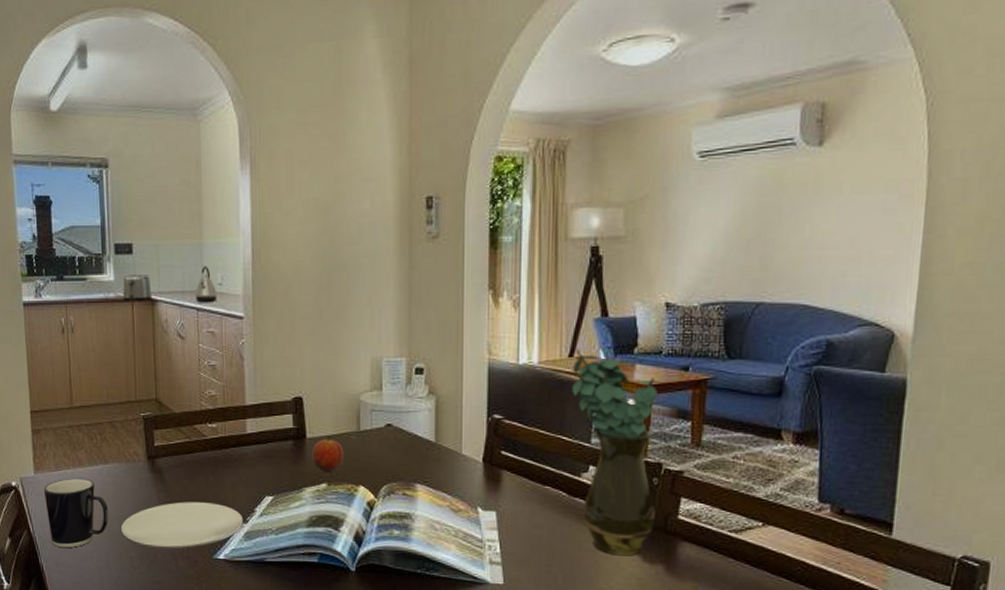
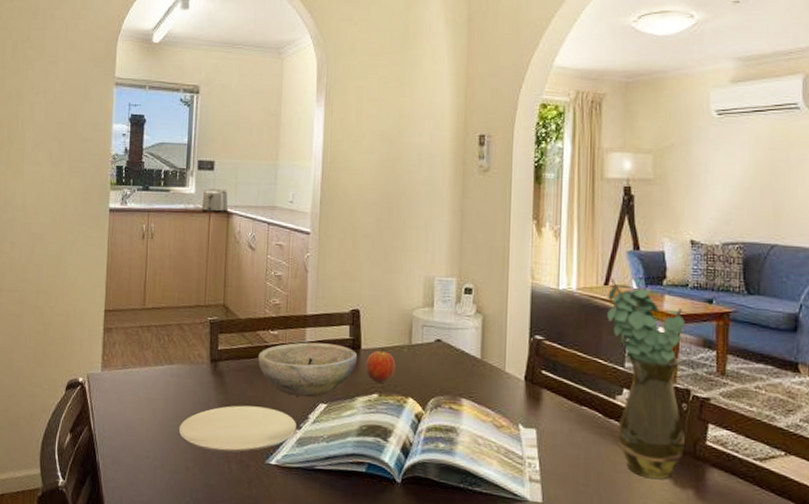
mug: present [43,478,109,549] -> none [108,376,169,447]
kettle: present [194,266,218,302] -> none [267,185,288,217]
bowl: none [197,434,303,490] -> present [258,342,358,397]

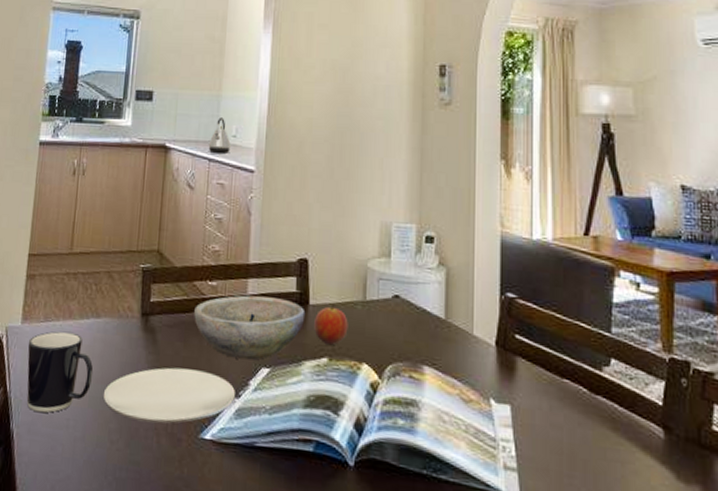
mug: none [108,376,169,447] -> present [26,331,94,413]
toaster: present [202,189,229,213] -> none [138,121,167,148]
kettle: none [267,185,288,217] -> present [208,117,231,153]
vase: present [607,277,685,480] -> none [589,226,687,472]

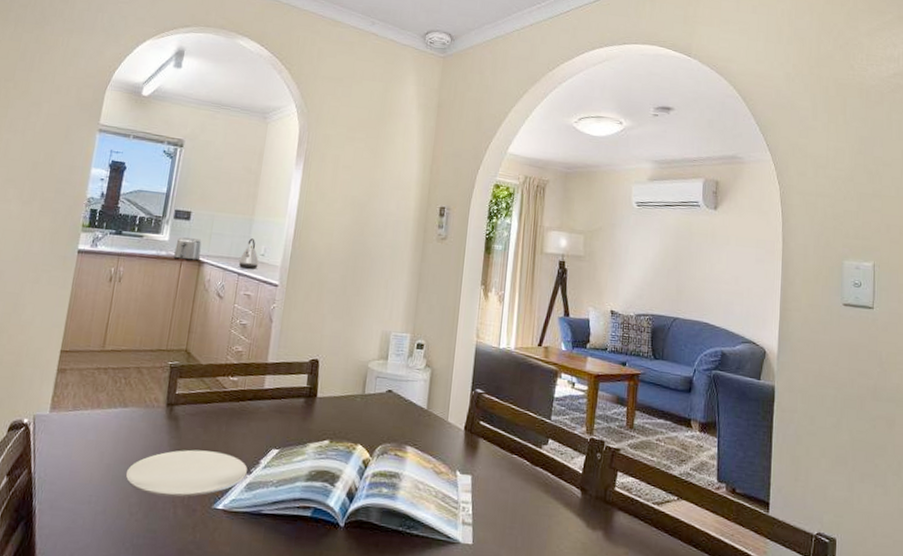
mug: present [26,331,94,413] -> none [50,419,118,491]
toaster: none [138,121,167,148] -> present [173,237,202,261]
bowl: present [194,295,306,360] -> none [215,389,314,443]
fruit: present [314,303,348,346] -> none [319,396,349,431]

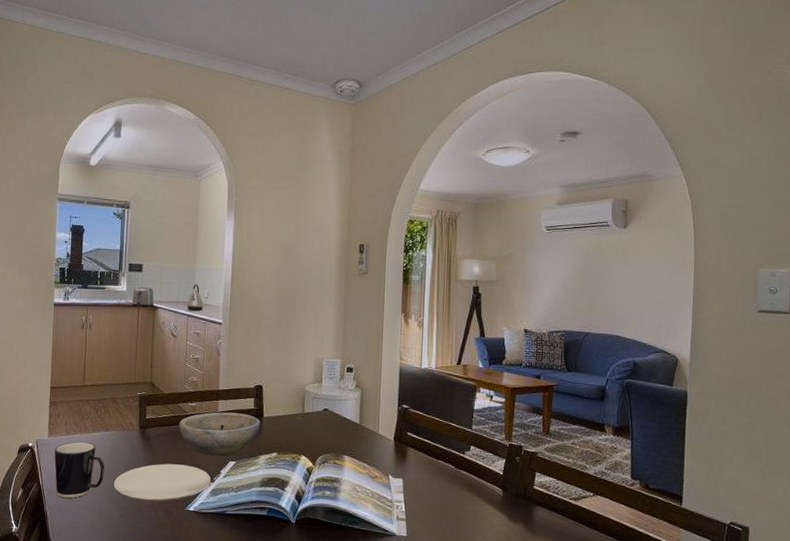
mug: none [50,419,118,491] -> present [54,441,105,499]
bowl: none [215,389,314,443] -> present [179,412,261,456]

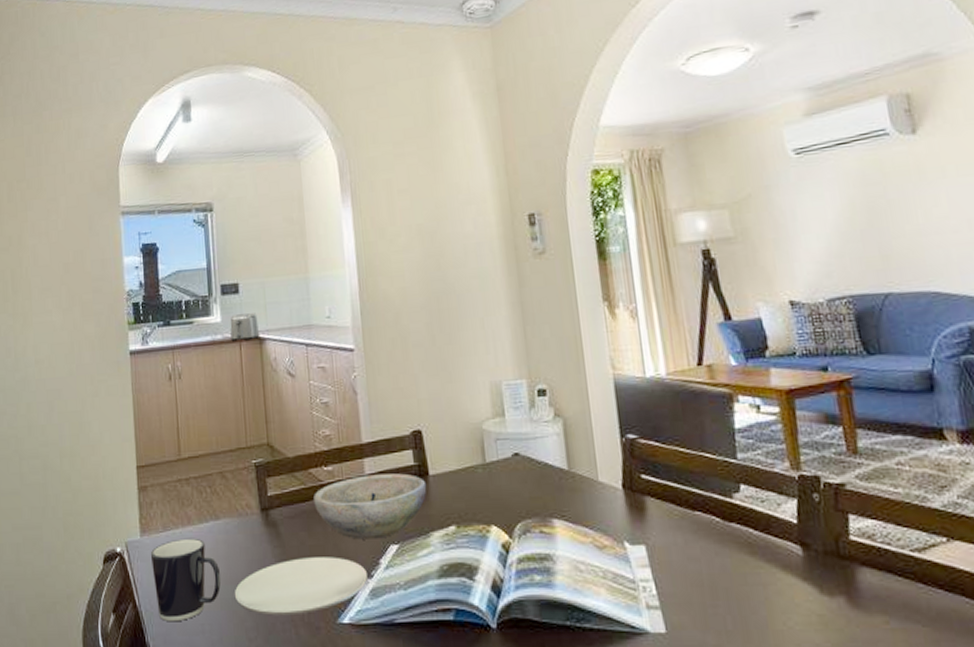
kettle: present [186,284,204,311] -> none [303,300,327,337]

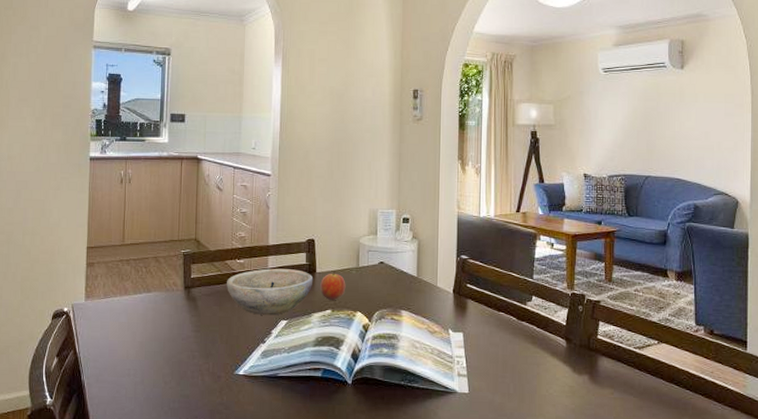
mug: present [150,538,221,622] -> none [91,304,148,367]
toaster: present [230,313,260,342] -> none [174,138,199,159]
plate: present [234,556,367,616] -> none [156,325,261,367]
fruit: none [436,471,472,513] -> present [320,270,346,301]

